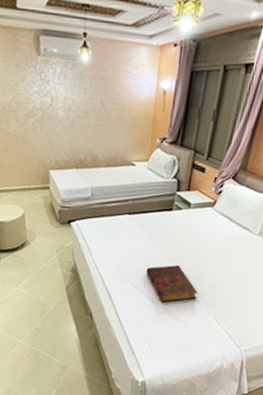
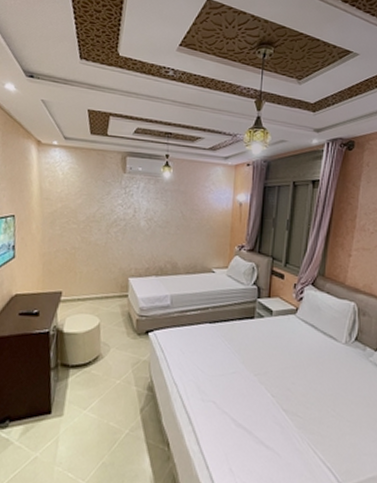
book: present [146,264,198,303] -> none [229,379,287,427]

